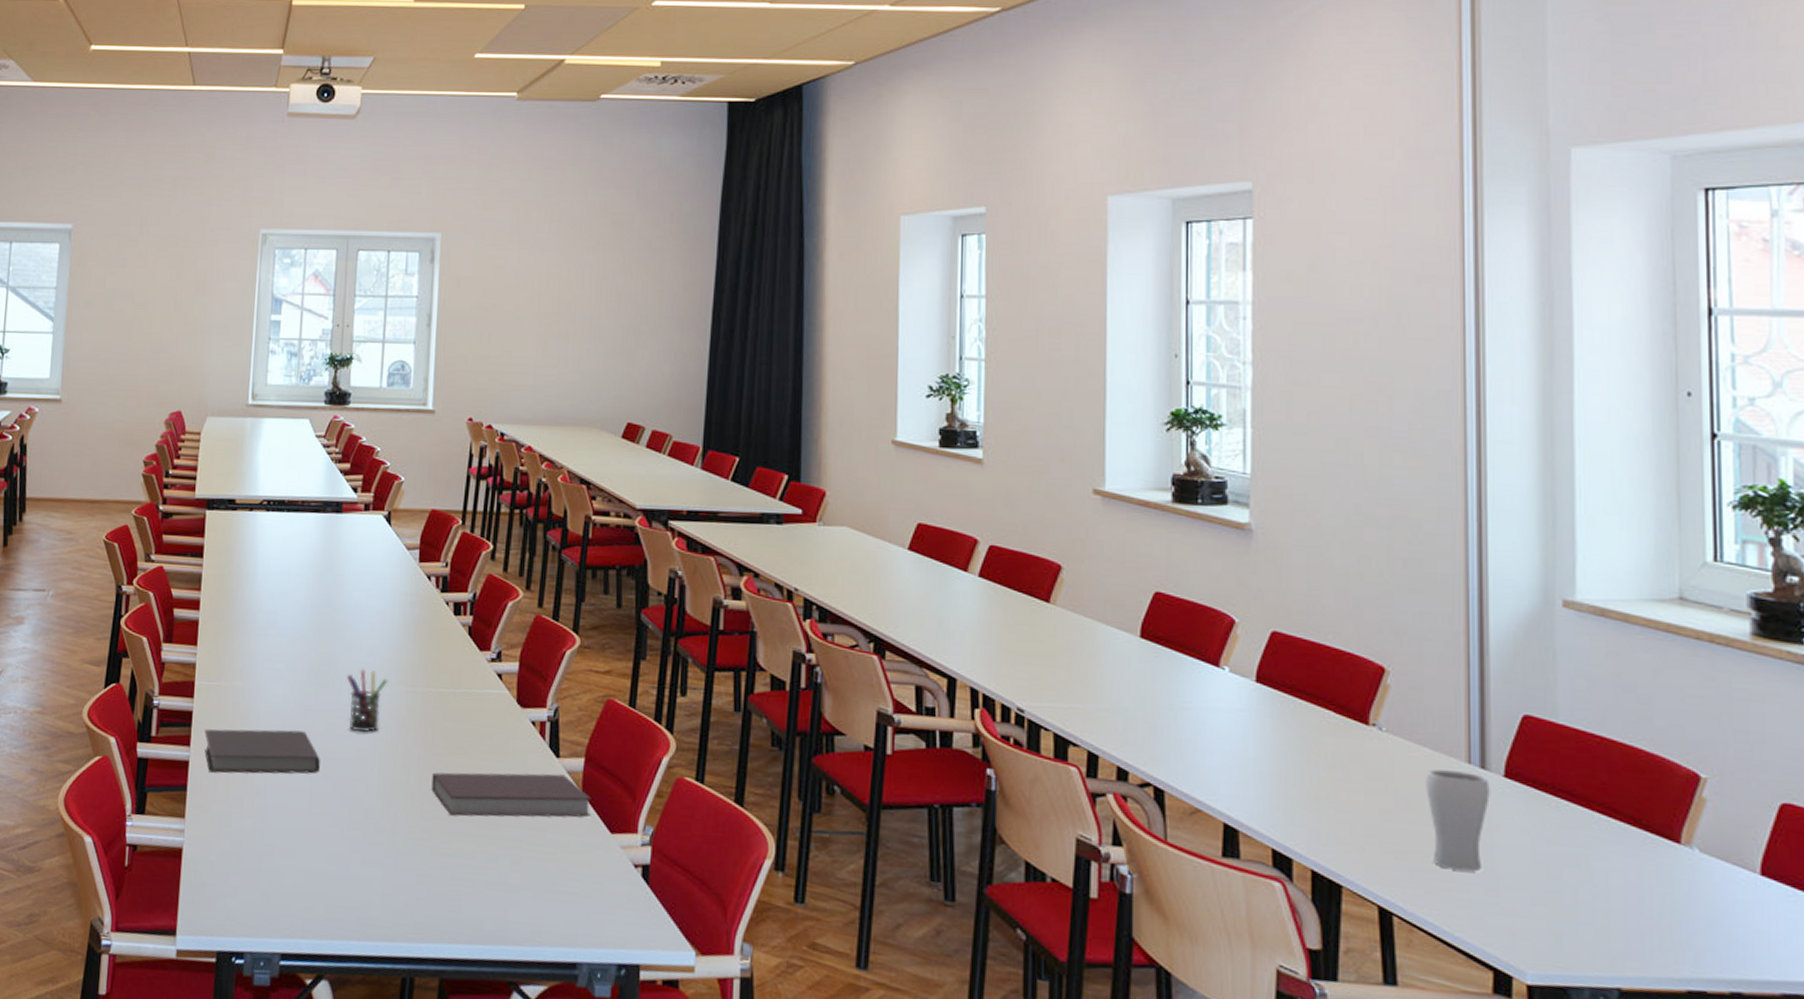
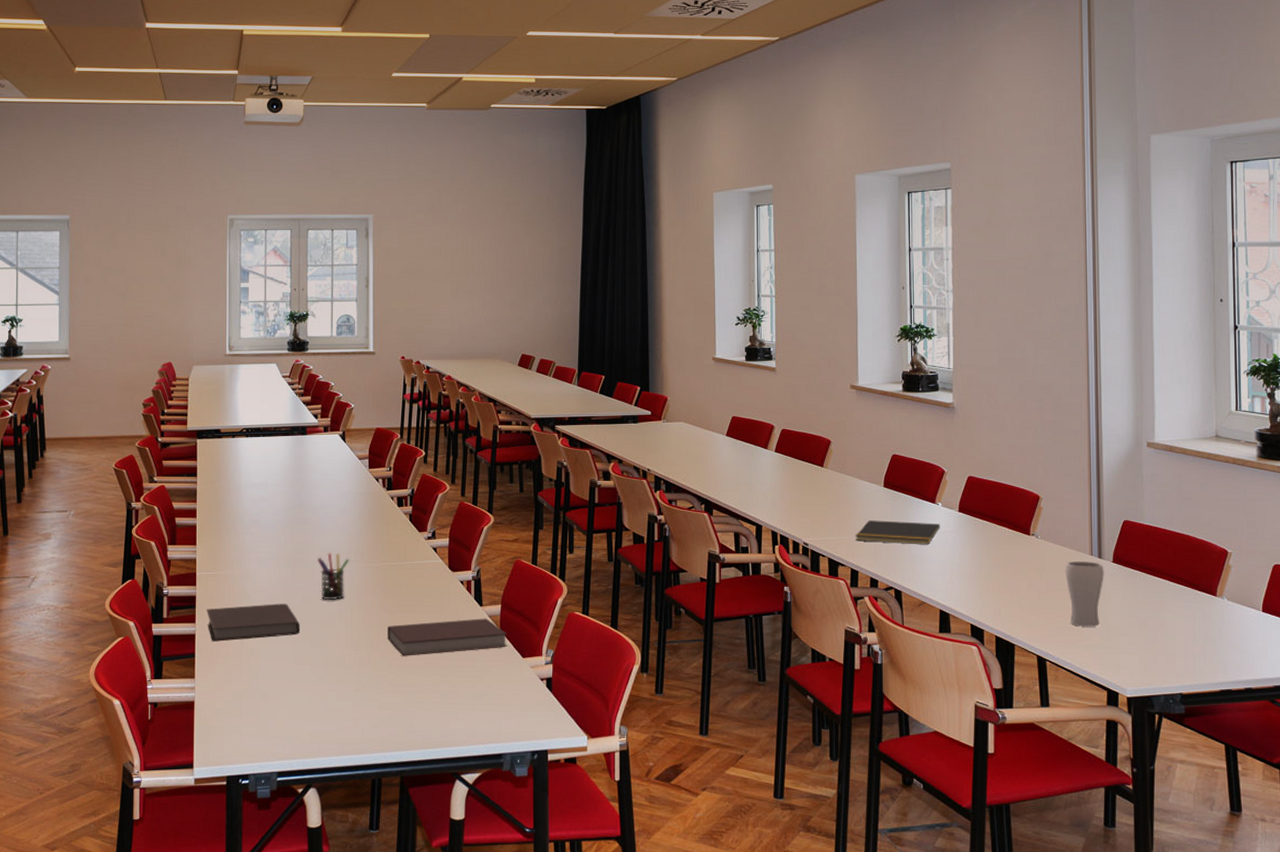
notepad: none [1094,684,1226,727] -> present [855,520,940,545]

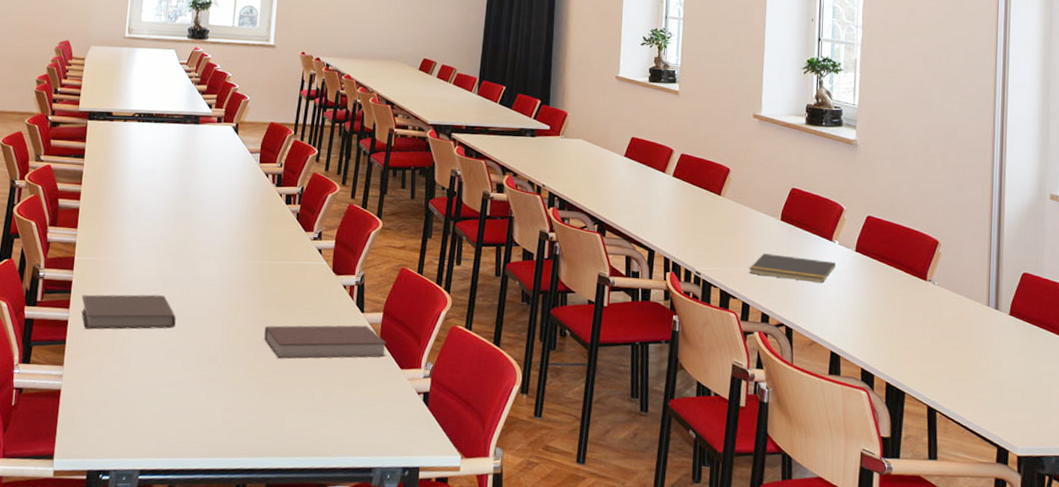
pen holder: present [317,552,350,601] -> none [199,246,233,296]
drinking glass: present [1065,561,1104,627] -> none [960,311,1000,380]

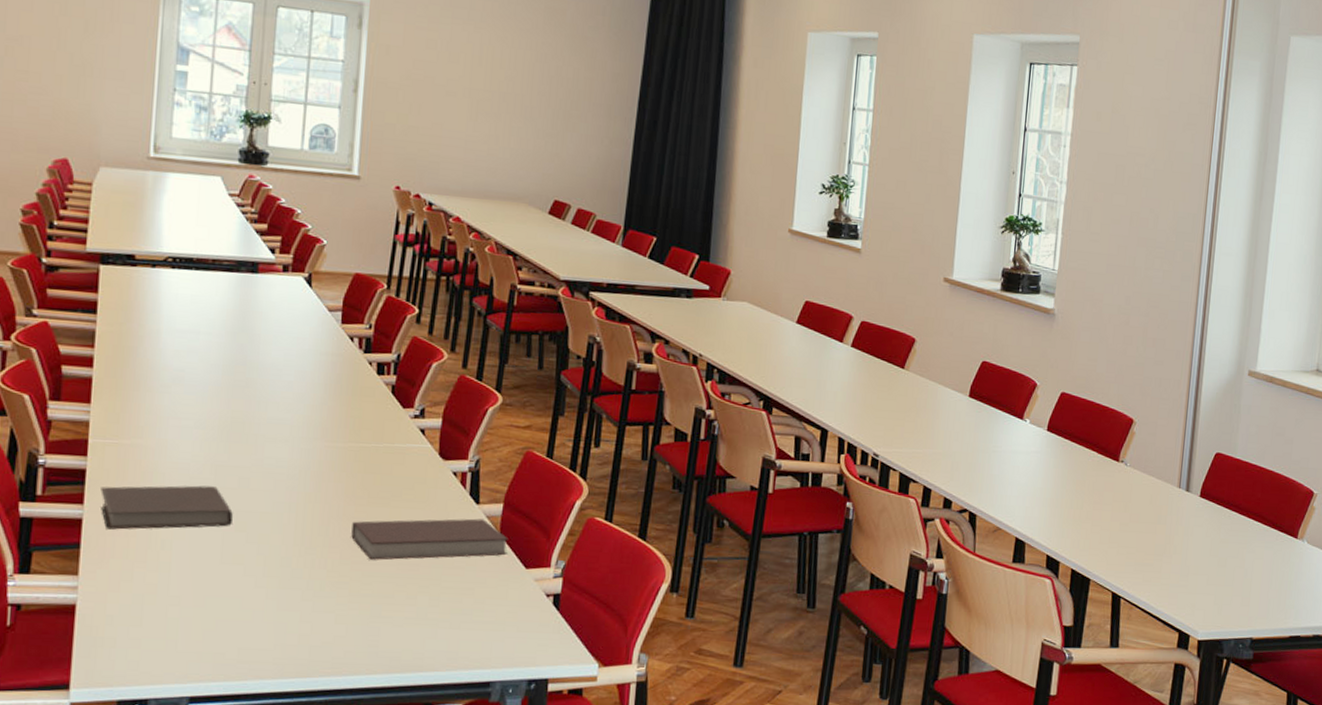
notepad: present [748,253,836,283] -> none [931,433,1026,465]

